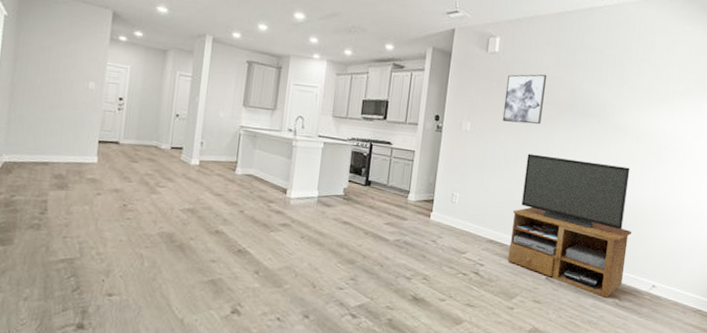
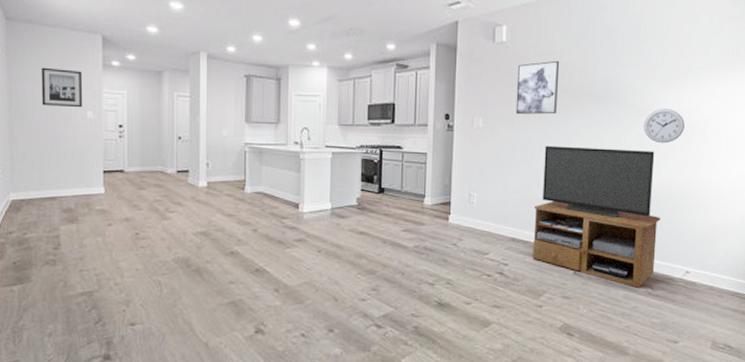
wall art: none [45,35,89,78] -> present [41,67,83,108]
wall clock: none [621,128,660,162] -> present [643,109,685,144]

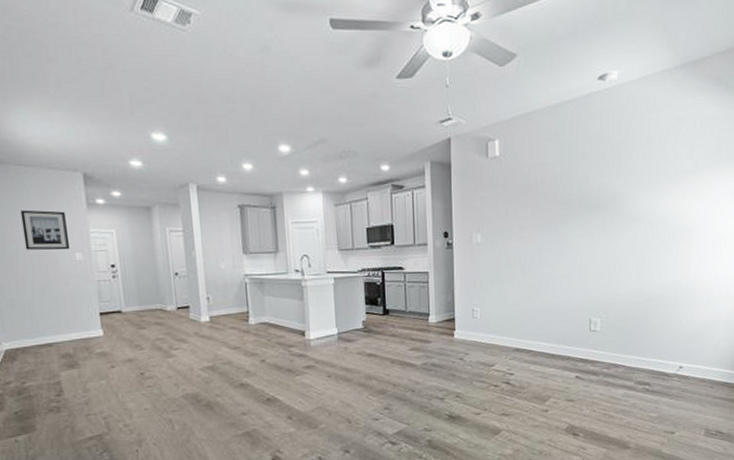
wall art: present [515,60,560,115] -> none [512,172,553,227]
tv stand: present [532,145,661,288] -> none [536,255,655,386]
wall clock: present [643,109,685,144] -> none [635,213,673,247]

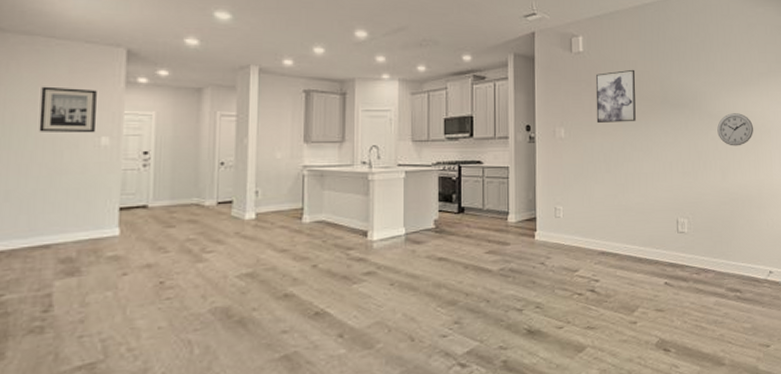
wall art: none [512,172,553,227] -> present [595,69,636,123]
wall clock: none [635,213,673,247] -> present [717,113,753,146]

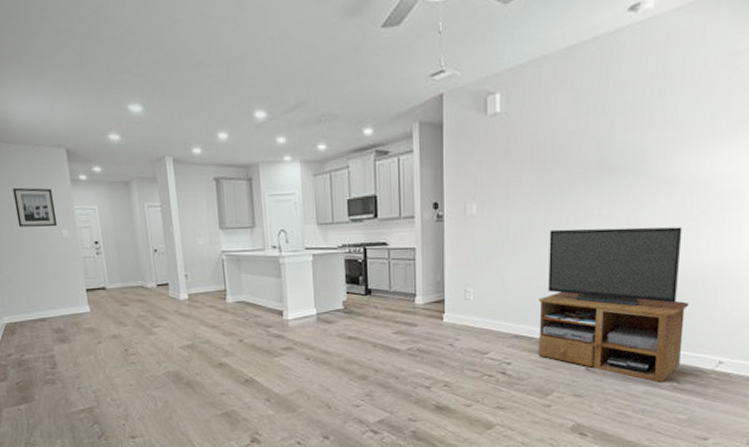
wall art: present [595,69,636,123] -> none [514,129,565,196]
tv stand: none [621,153,742,293] -> present [538,227,690,382]
wall clock: present [717,113,753,146] -> none [669,175,720,217]

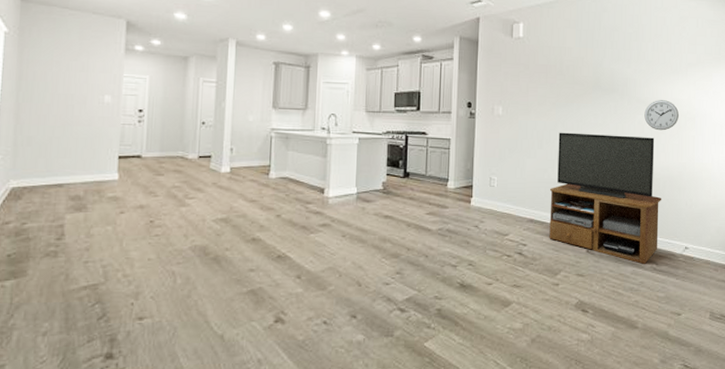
wall art: present [12,187,58,227] -> none [54,50,102,92]
wall clock: none [669,175,720,217] -> present [644,100,679,131]

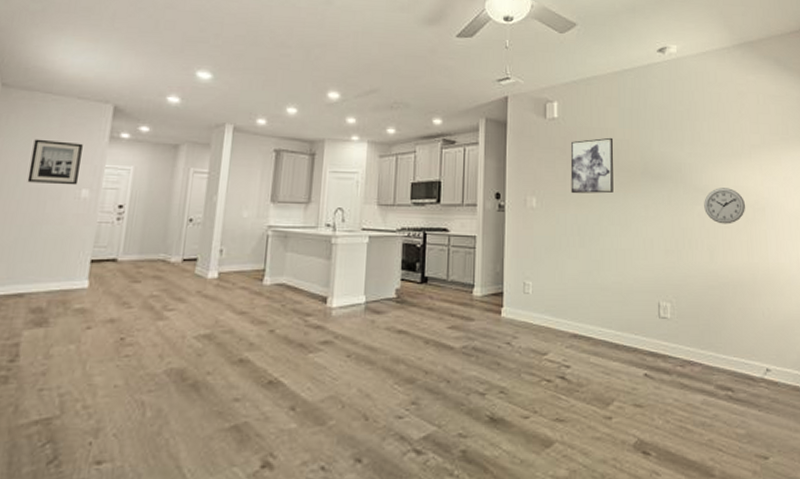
wall art: none [54,50,102,92] -> present [27,139,83,185]
wall art: none [532,55,571,104] -> present [570,137,614,194]
tv stand: present [549,132,662,264] -> none [596,227,733,391]

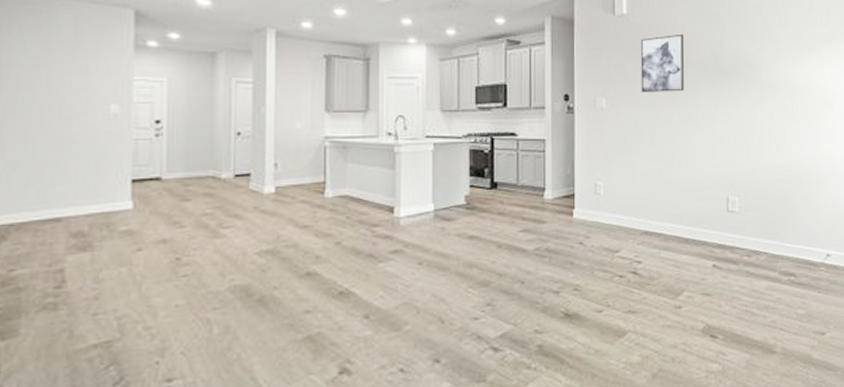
wall art: present [27,139,83,185] -> none [45,50,105,101]
wall clock: present [704,188,745,224] -> none [773,83,813,119]

